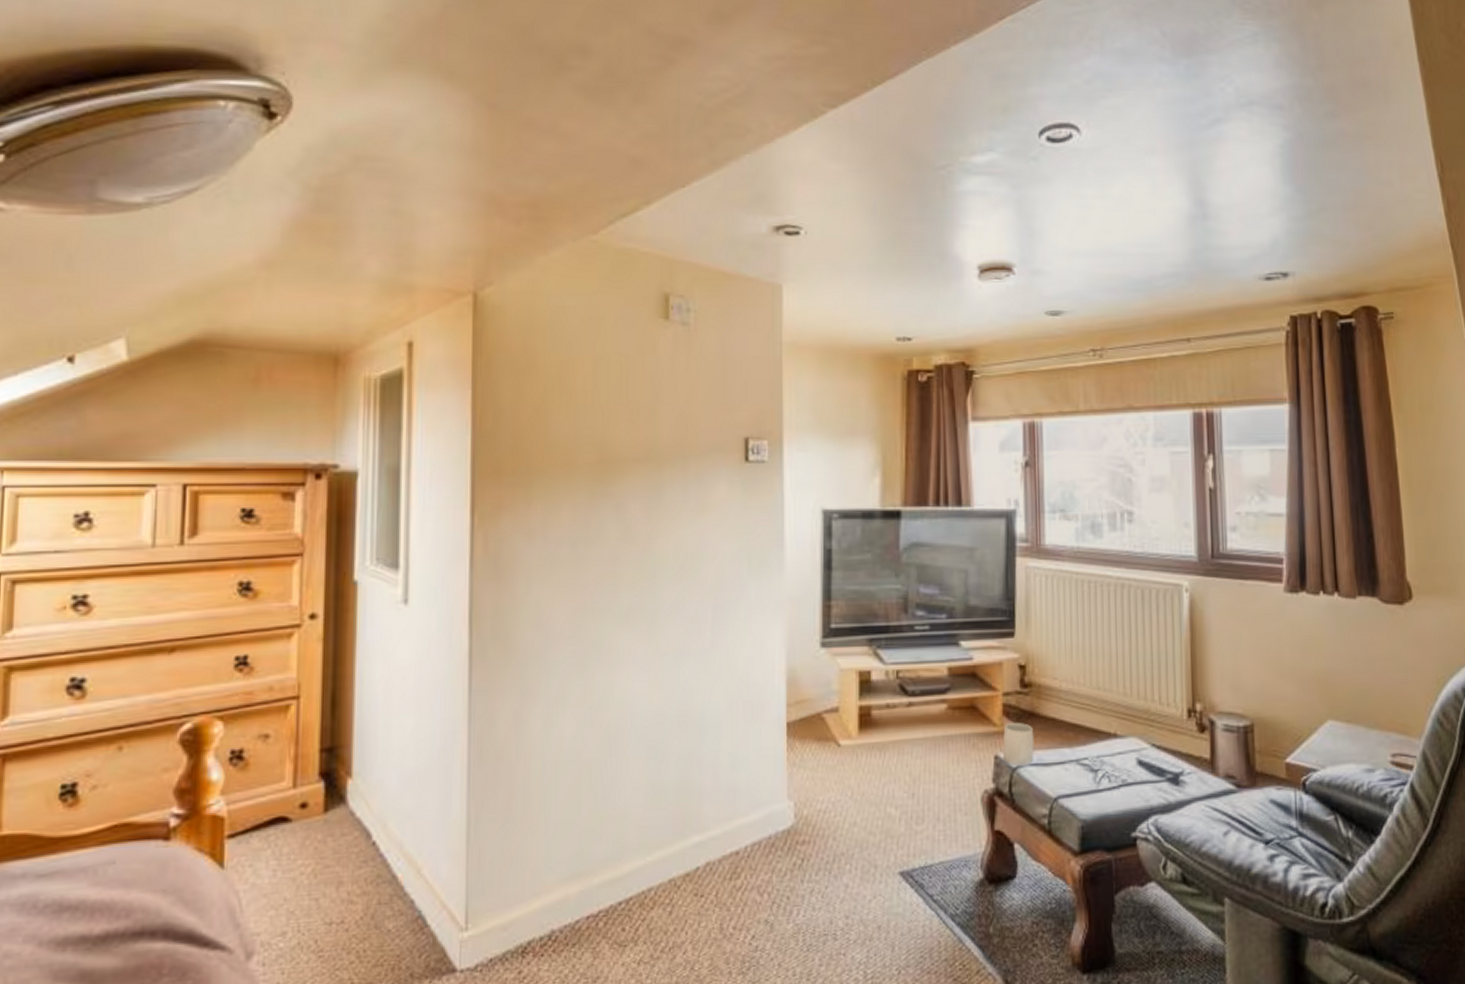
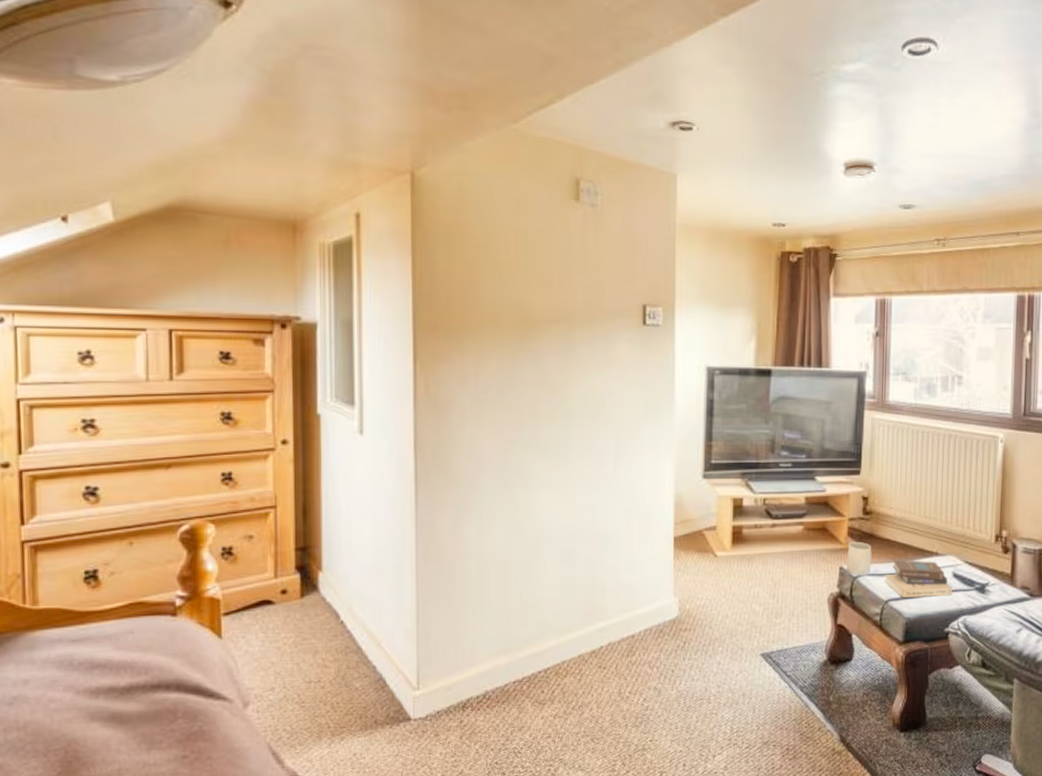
books: none [1052,744,1139,794] -> present [885,559,953,598]

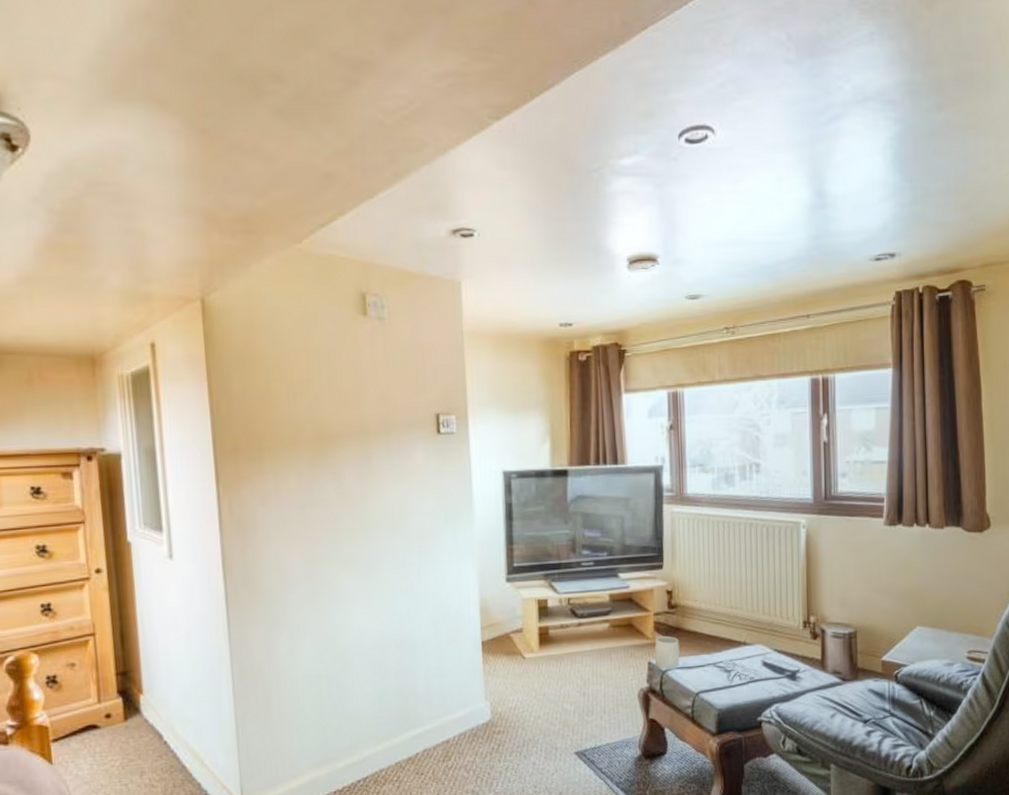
books: present [885,559,953,598] -> none [694,651,764,689]

